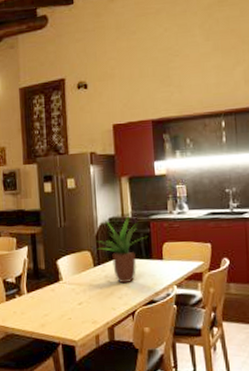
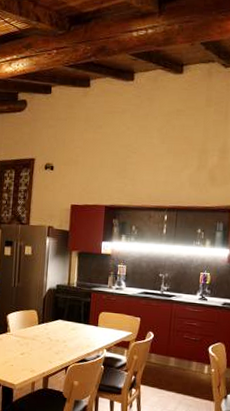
potted plant: present [96,217,147,284] -> none [43,286,87,342]

